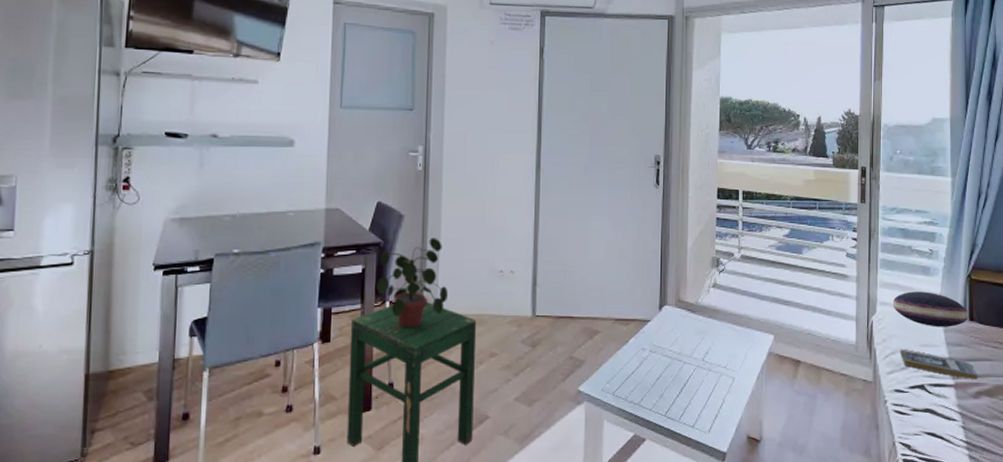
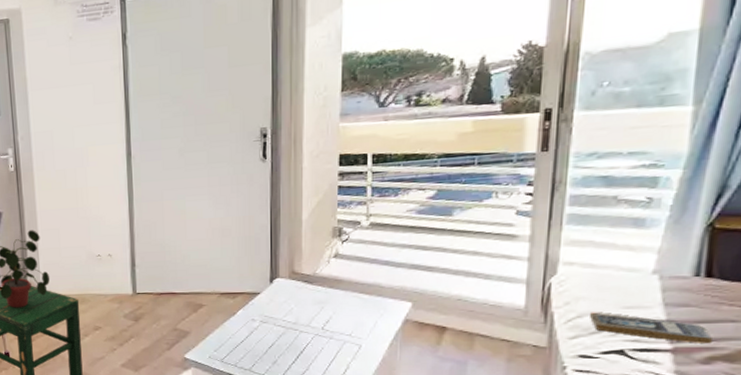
cushion: present [892,291,969,327] -> none [582,247,705,287]

